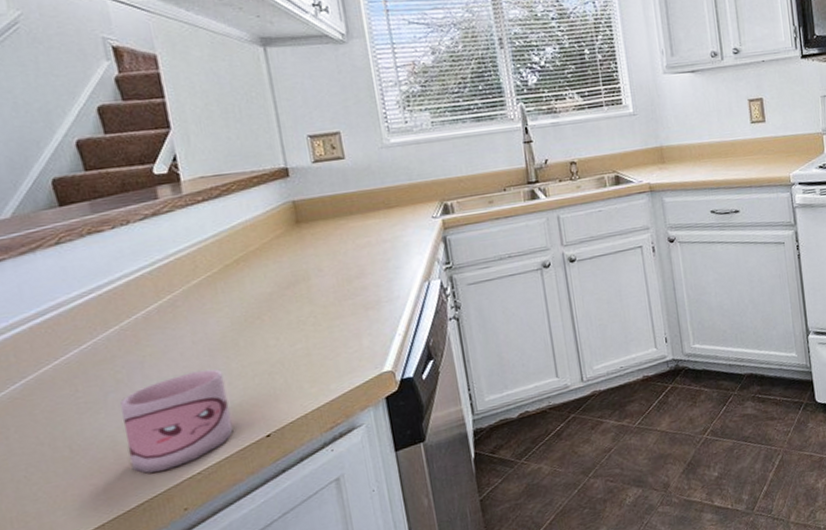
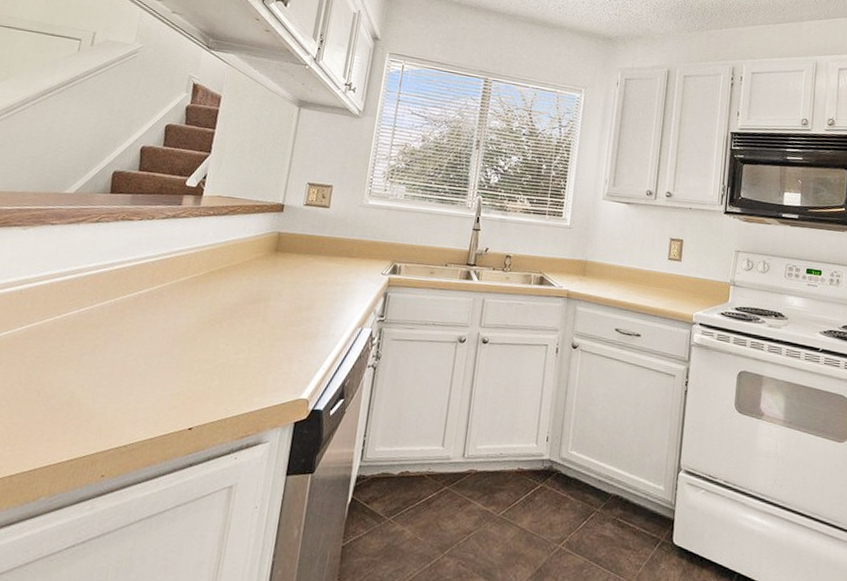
mug: present [120,369,233,473] -> none [76,354,176,436]

